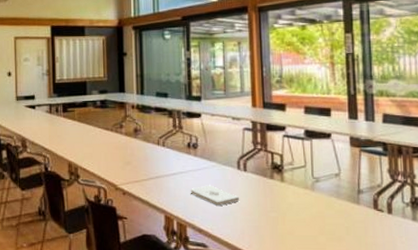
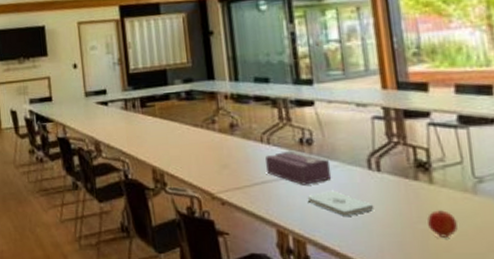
tissue box: none [159,152,210,180] -> present [265,150,332,185]
apple: none [278,202,300,223] -> present [427,210,458,238]

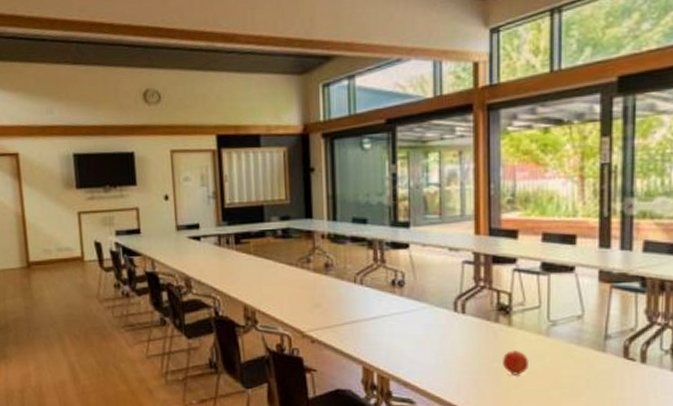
tissue box: present [265,150,332,185] -> none [356,291,419,325]
notepad: present [308,190,375,216] -> none [395,331,456,355]

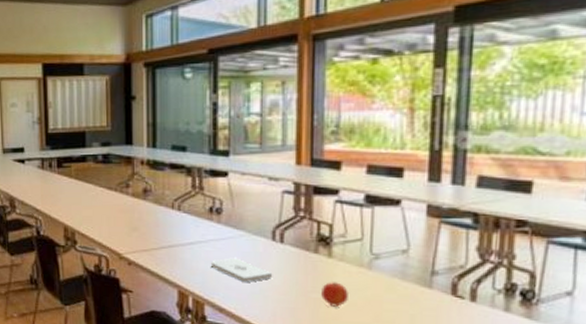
notepad: none [395,331,456,355] -> present [212,258,273,282]

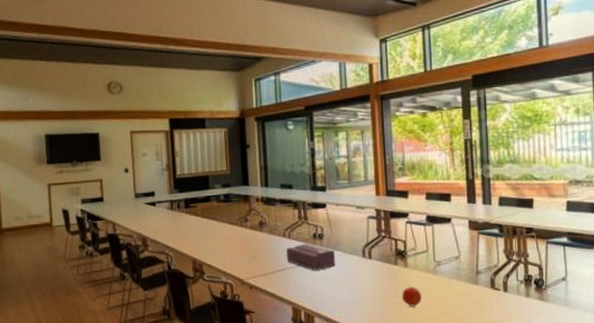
tissue box: none [174,218,237,252] -> present [286,243,336,271]
notepad: present [212,258,273,282] -> none [318,274,366,294]

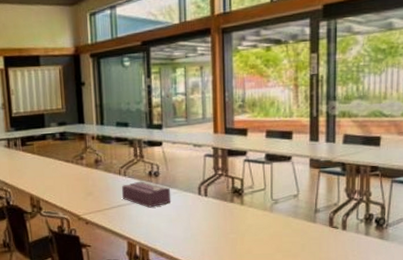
apple: present [402,287,422,307] -> none [237,224,258,243]

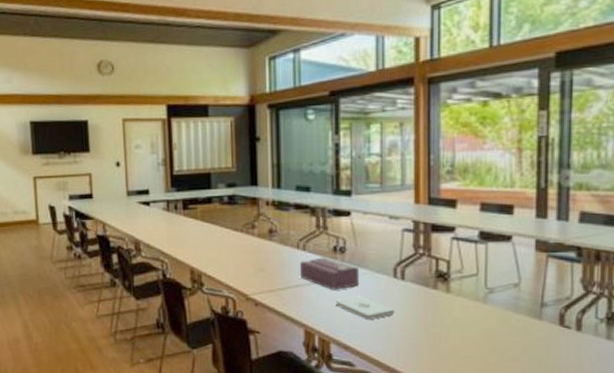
notepad: none [153,211,201,230] -> present [336,296,395,319]

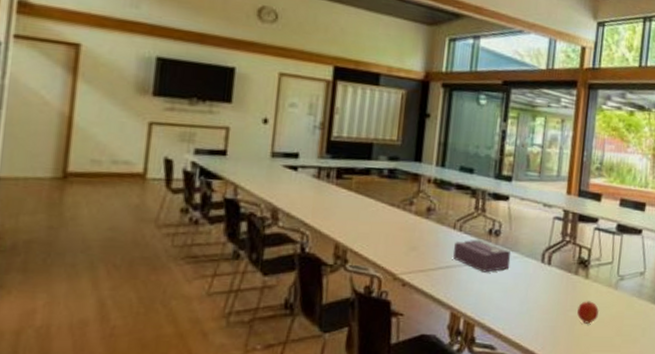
notepad: present [336,296,395,319] -> none [485,279,539,303]
apple: none [441,316,467,341] -> present [577,301,600,324]

